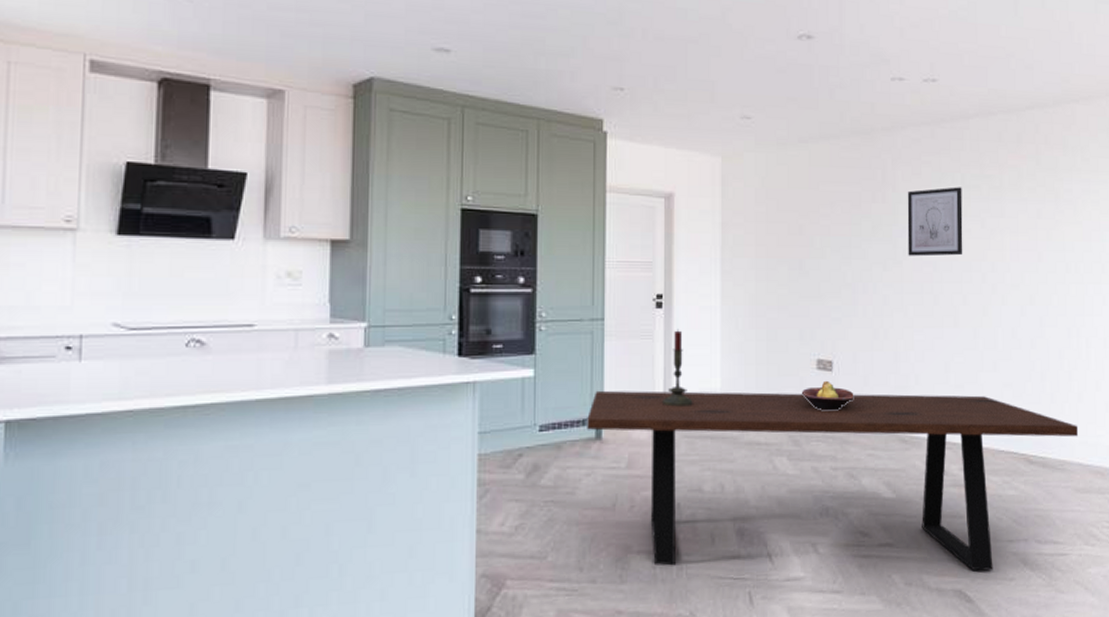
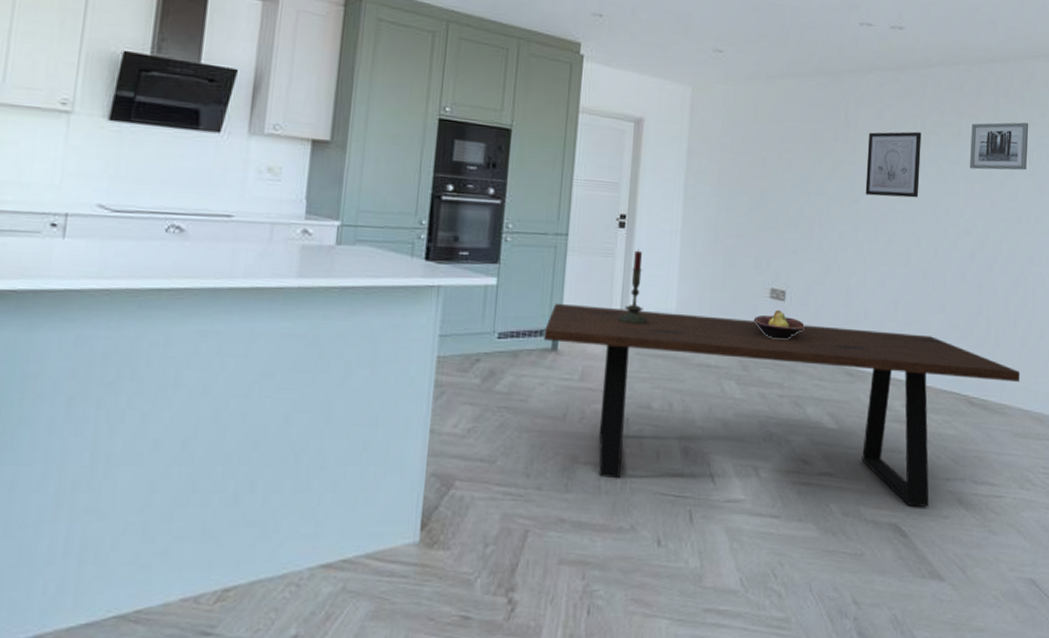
wall art: none [1013,169,1073,222] -> present [970,122,1029,170]

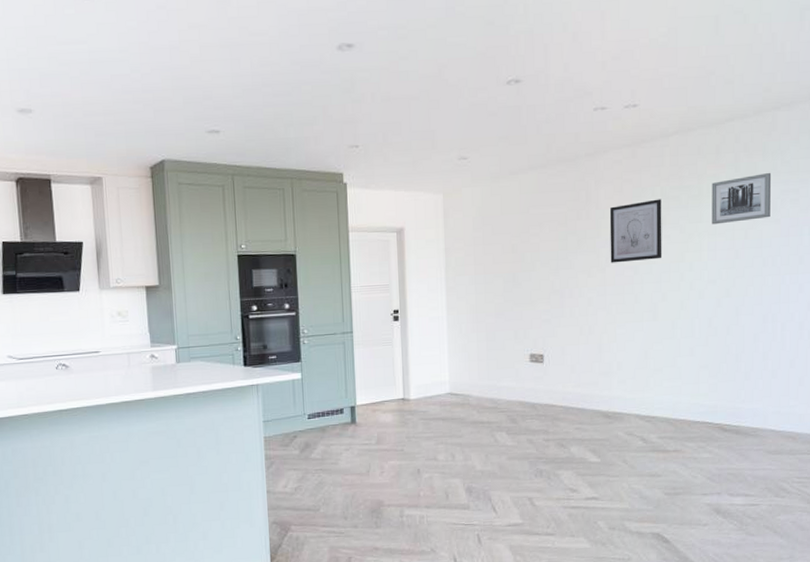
dining table: present [544,303,1021,508] -> none [344,377,772,519]
candle: present [618,249,648,325] -> none [402,336,427,397]
fruit bowl: present [753,309,805,340] -> none [517,370,563,395]

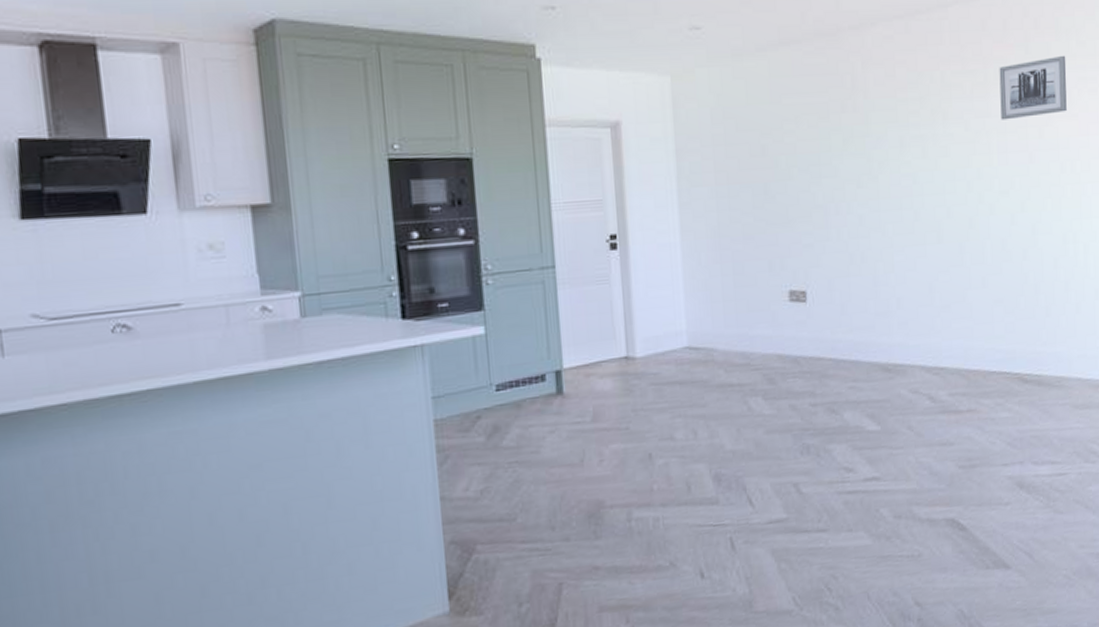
wall art: present [609,199,662,263] -> none [880,86,945,170]

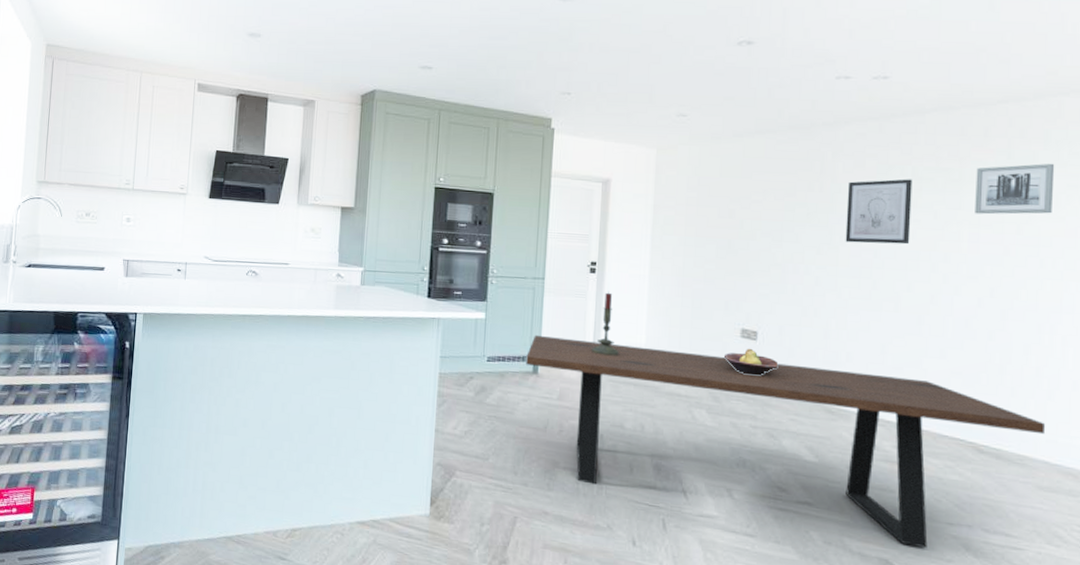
dining table: none [545,315,1077,519] -> present [526,334,1046,549]
candle: none [625,270,658,354] -> present [592,291,619,356]
fruit bowl: none [773,312,832,345] -> present [723,348,779,376]
wall art: none [880,86,945,170] -> present [845,179,913,245]

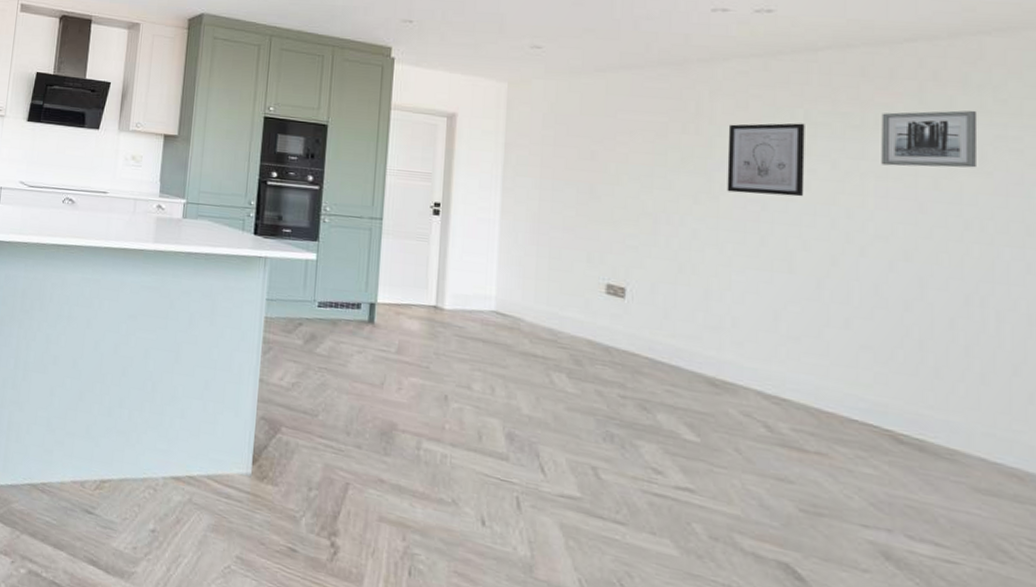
dining table: present [526,334,1046,549] -> none [361,280,981,554]
candle: present [592,291,619,356] -> none [435,235,466,308]
fruit bowl: present [723,348,779,376] -> none [586,306,651,339]

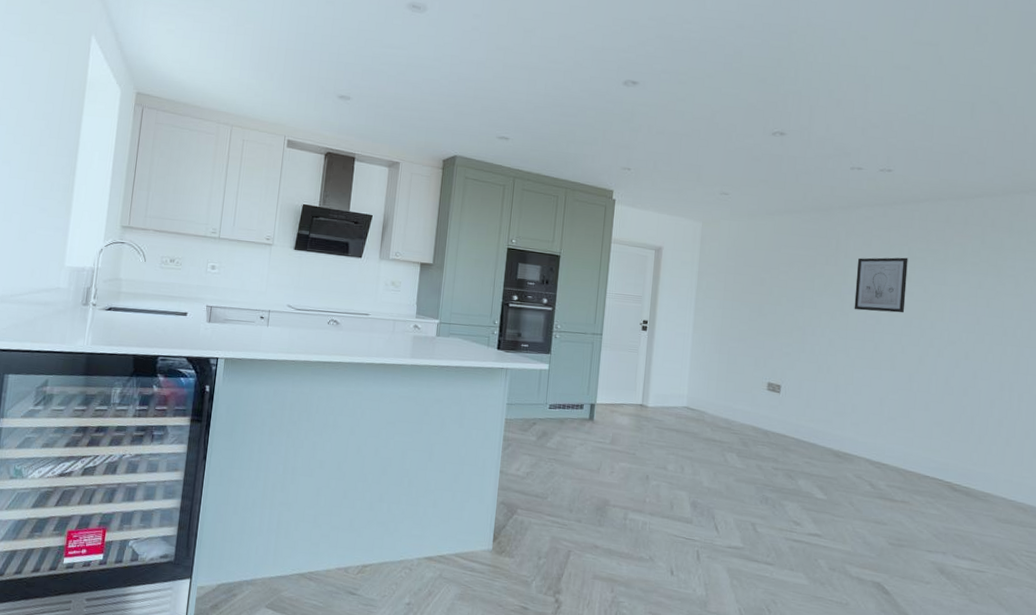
wall art: present [881,110,978,168] -> none [955,249,1017,291]

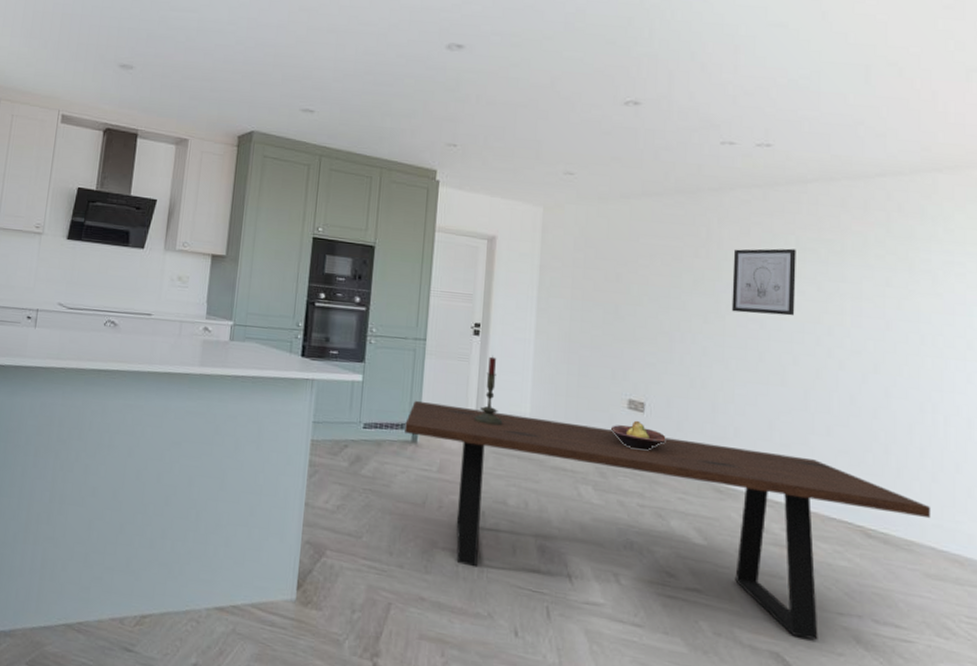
dining table: none [583,385,1004,573] -> present [404,400,931,641]
candle: none [641,347,665,405] -> present [474,355,503,426]
fruit bowl: none [752,399,797,424] -> present [610,420,666,451]

